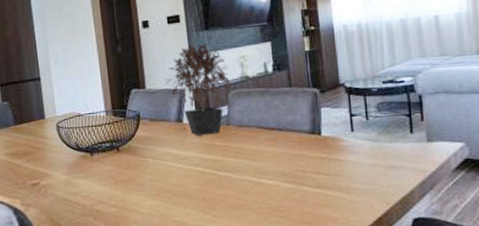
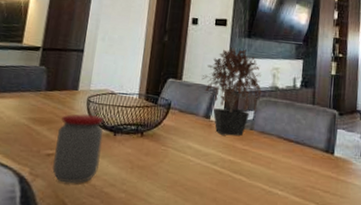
jar: none [37,139,85,208] -> present [52,113,103,184]

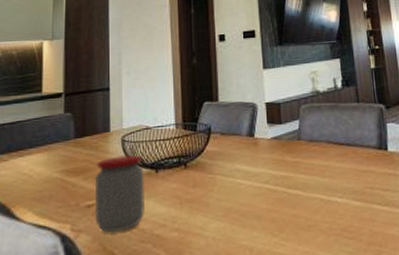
potted plant: present [201,47,262,136] -> none [238,58,305,151]

